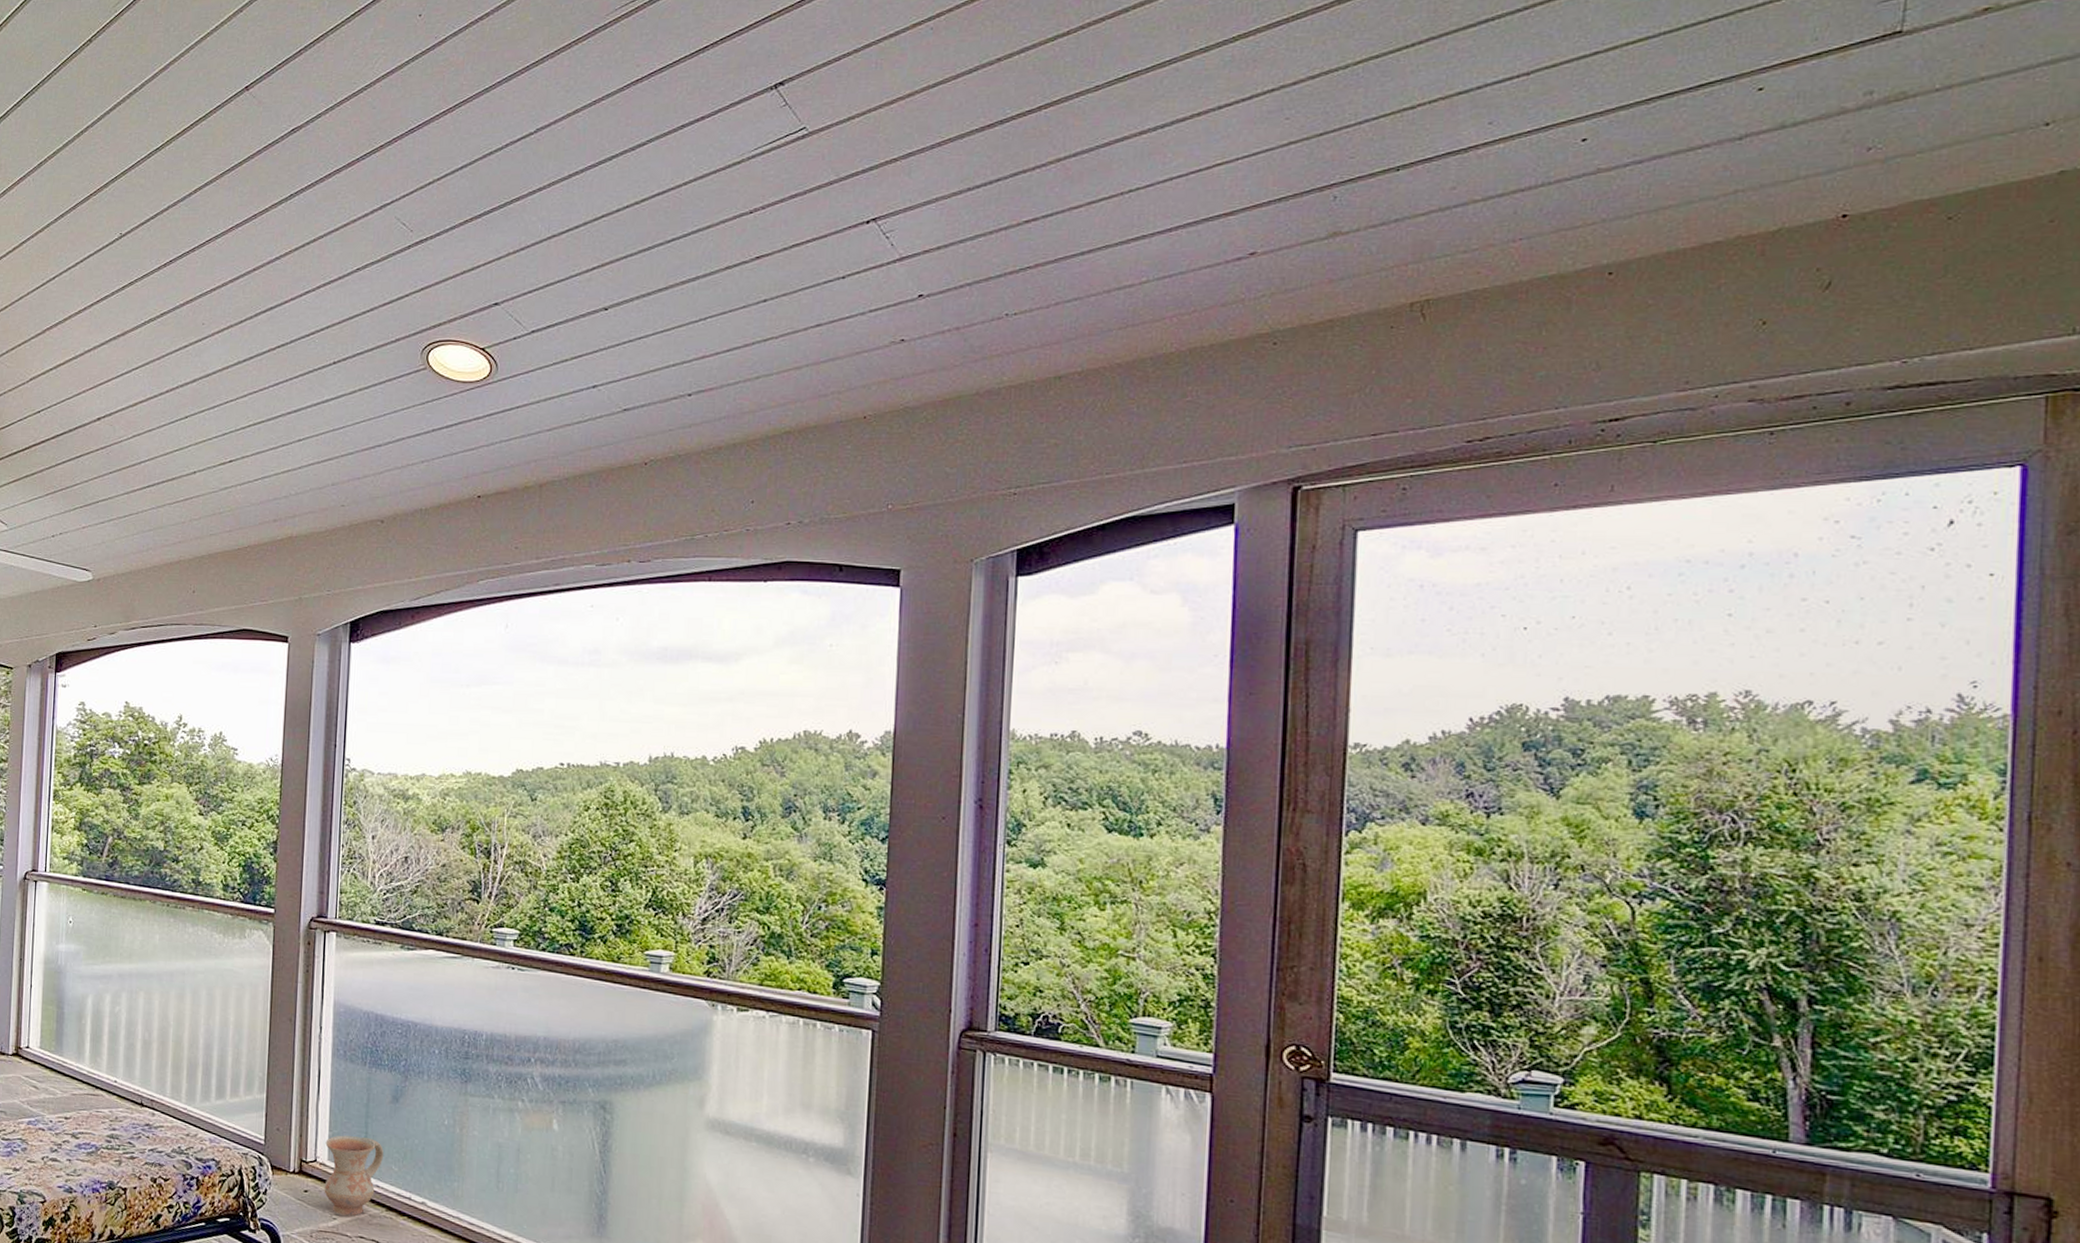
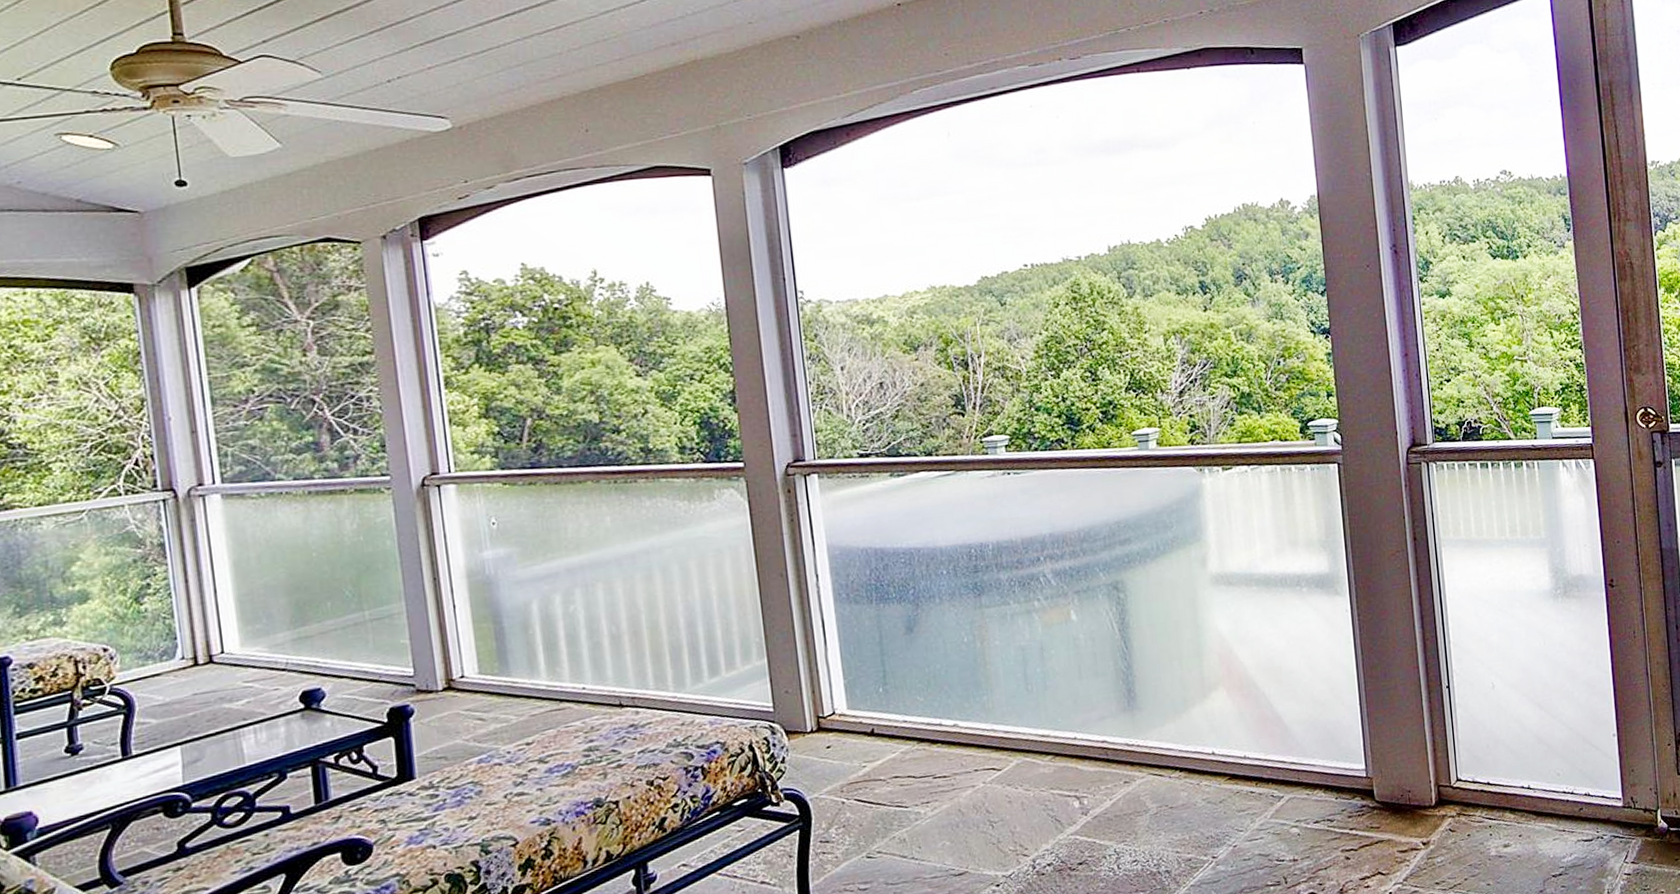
ceramic jug: present [324,1135,383,1216] -> none [841,675,906,761]

